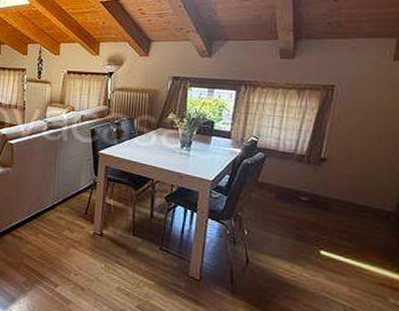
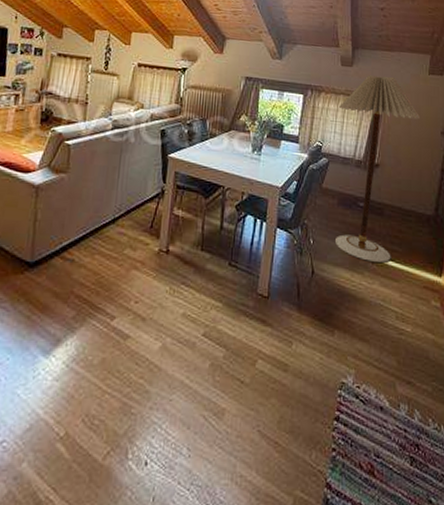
floor lamp: none [273,66,381,257] -> present [336,75,421,262]

